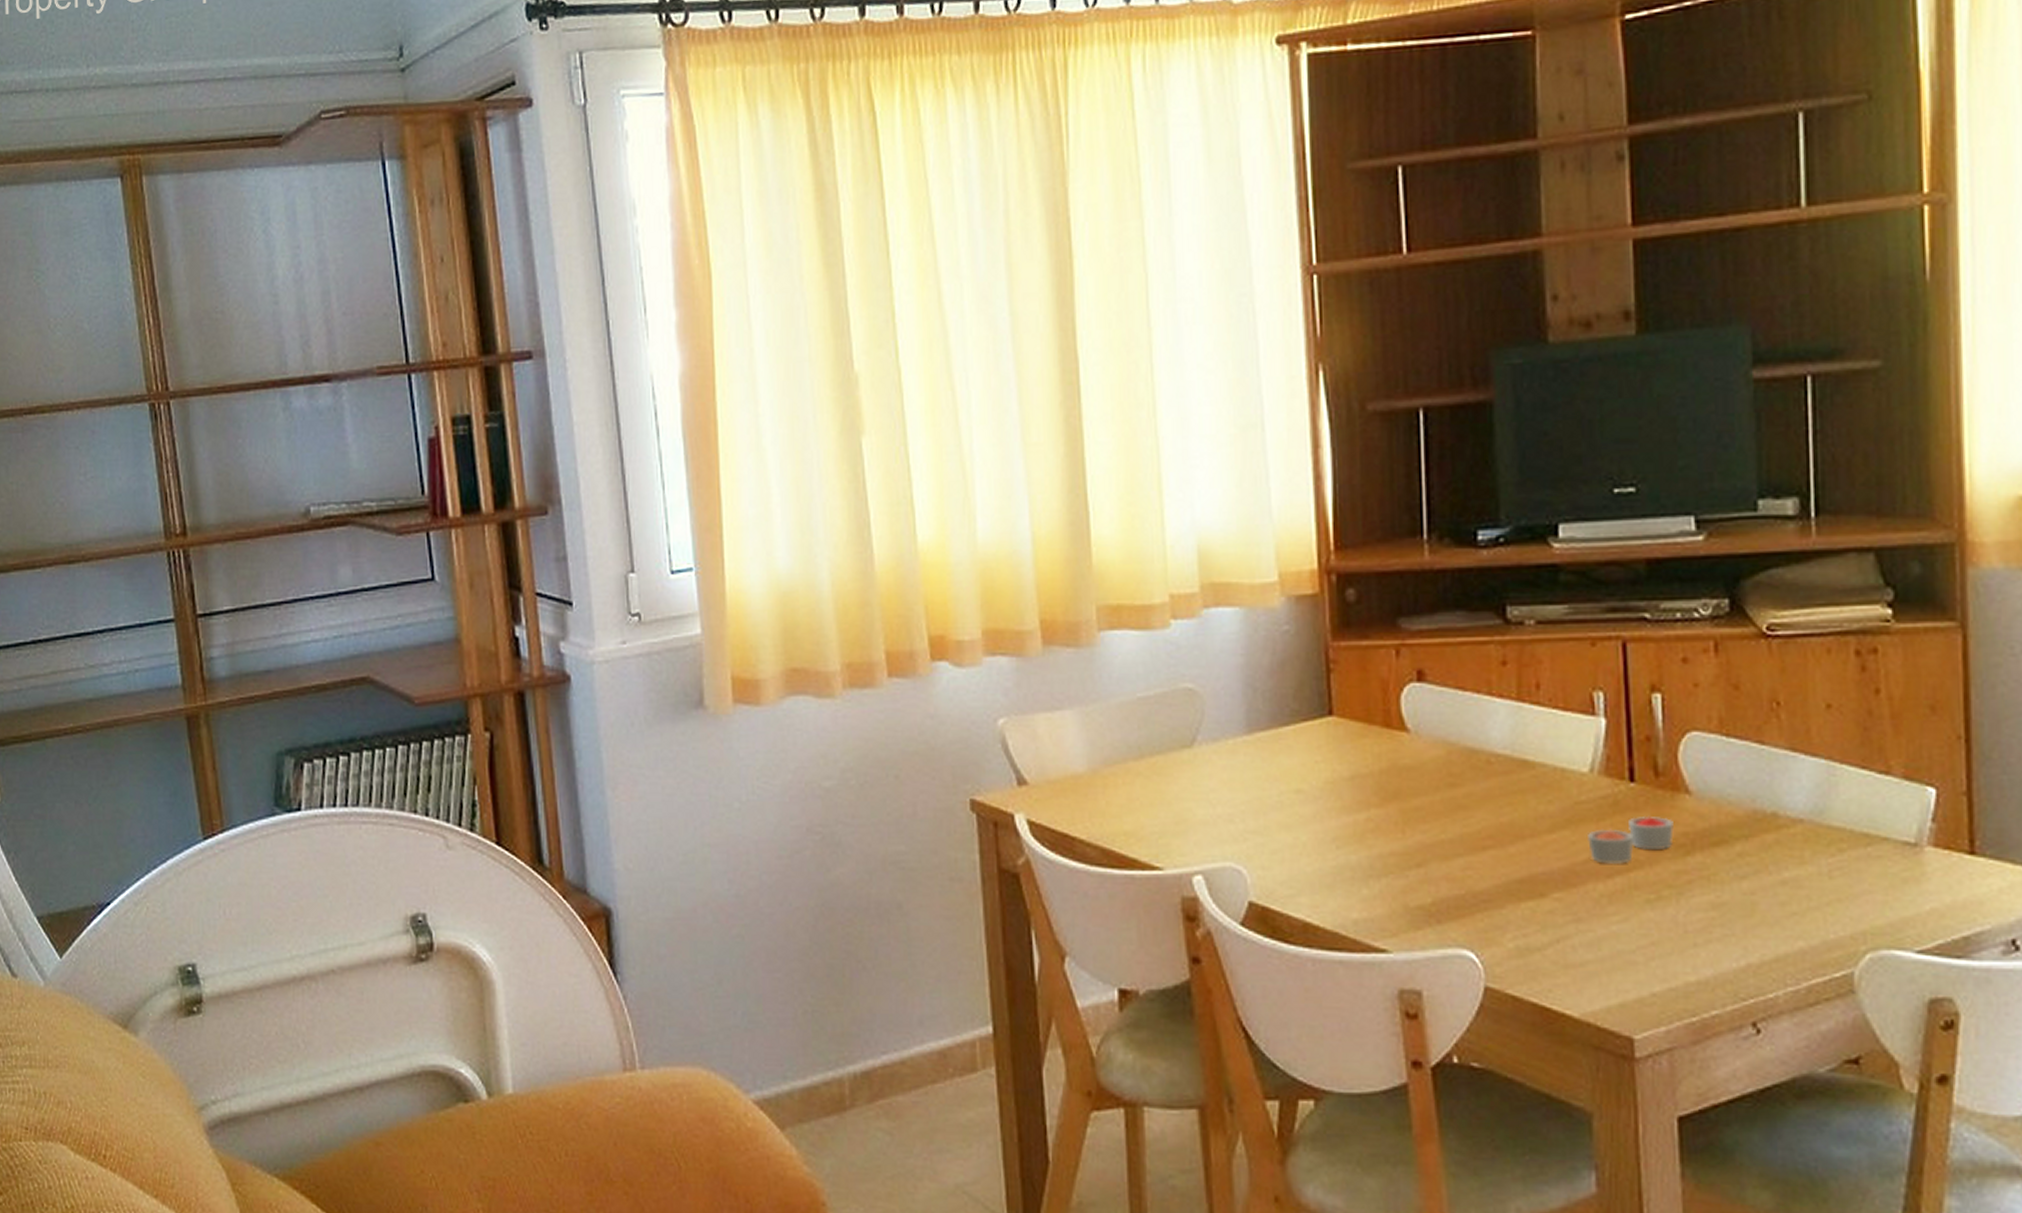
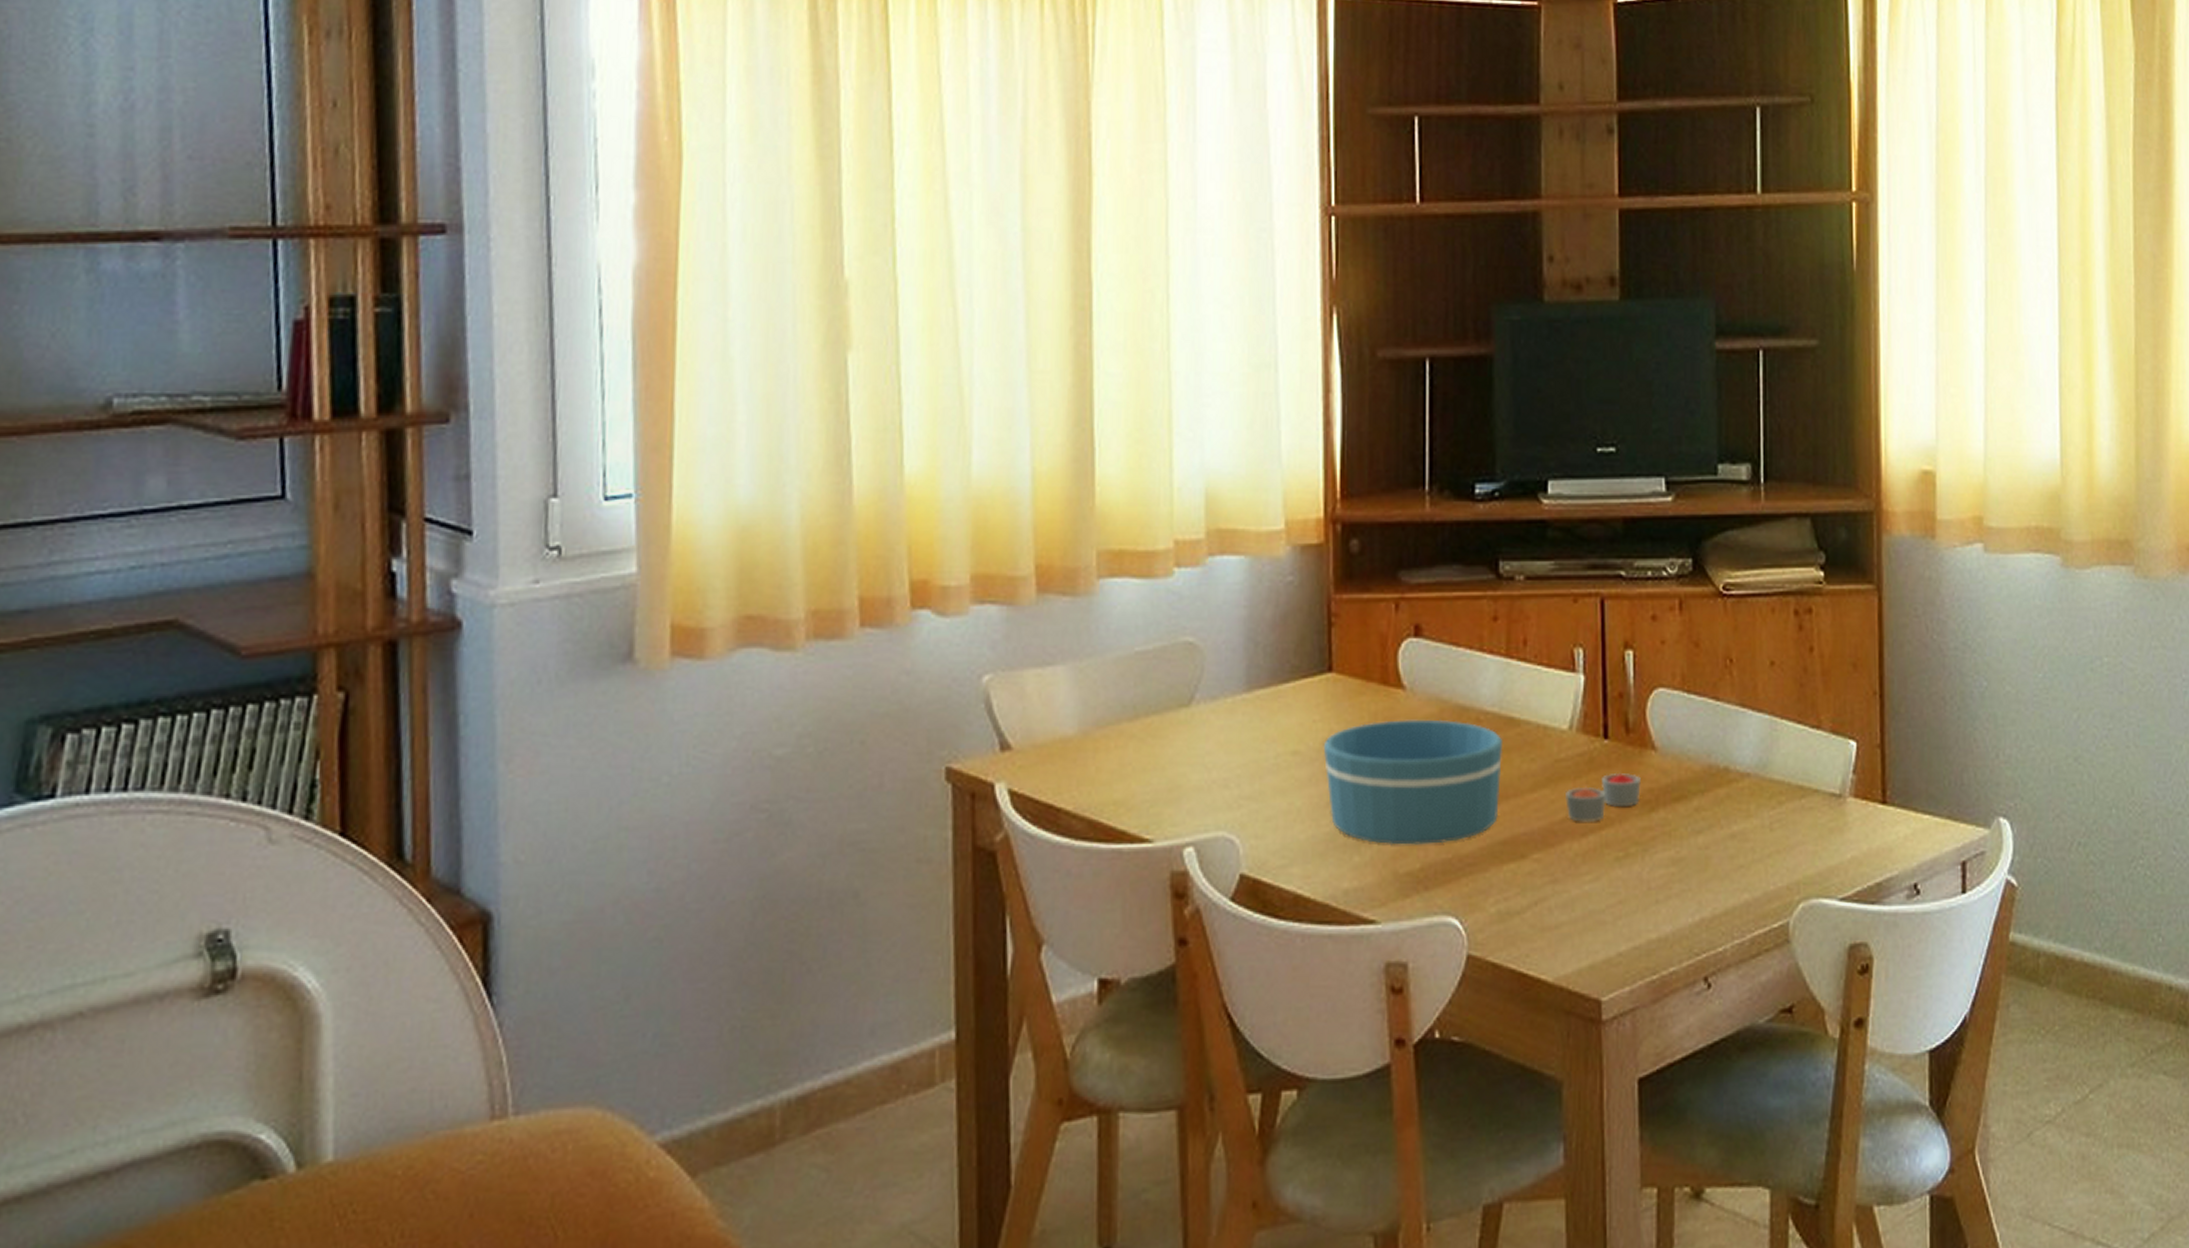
bowl: none [1326,761,1517,880] -> present [1323,719,1503,845]

